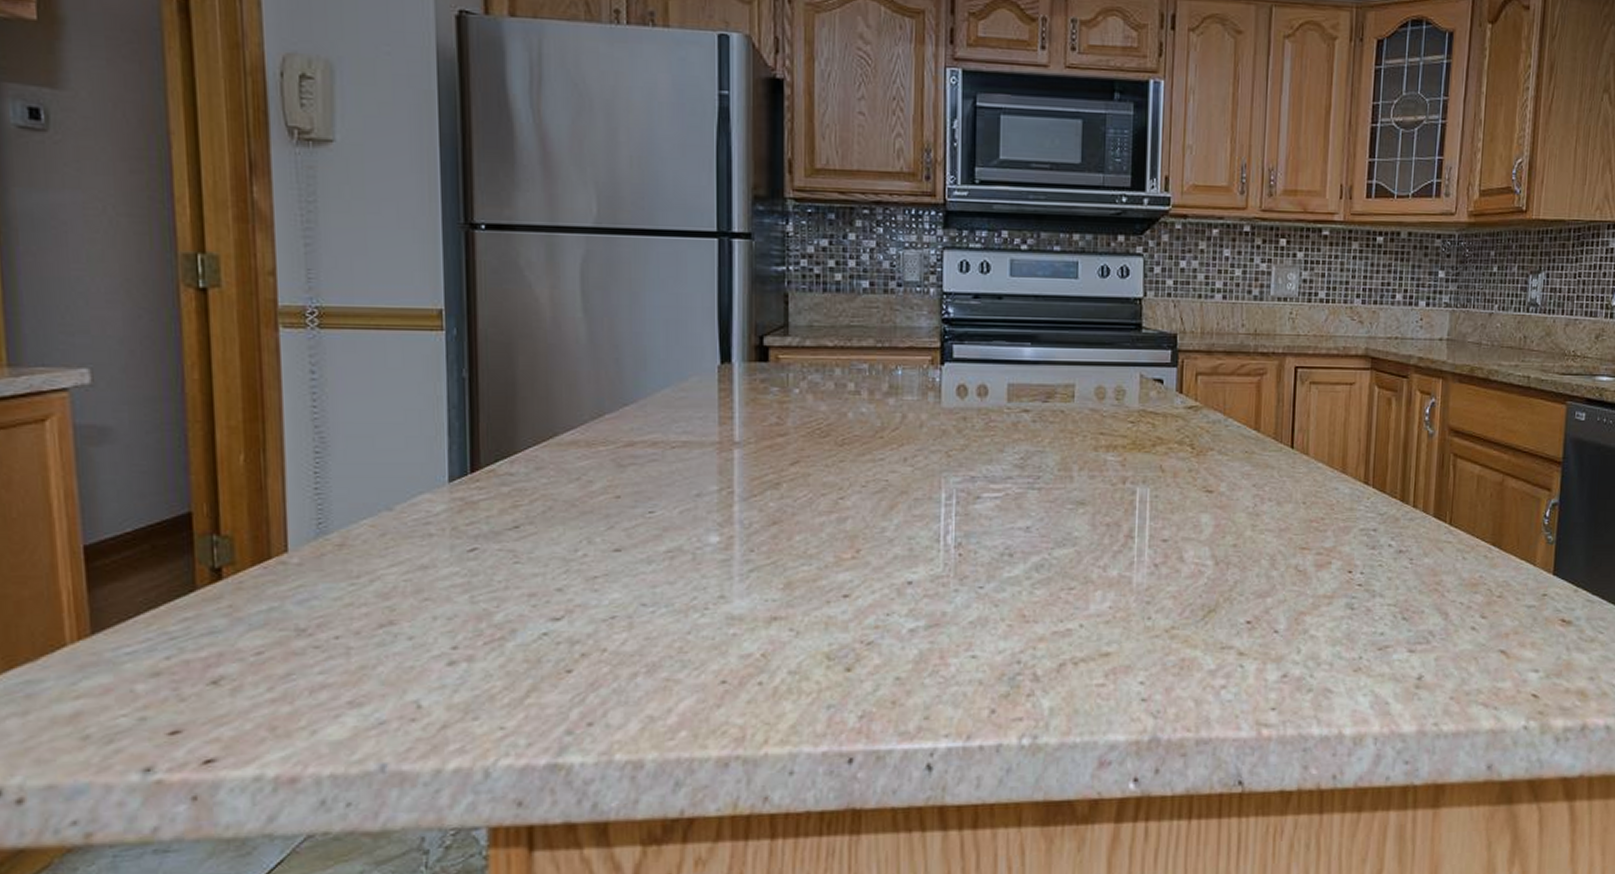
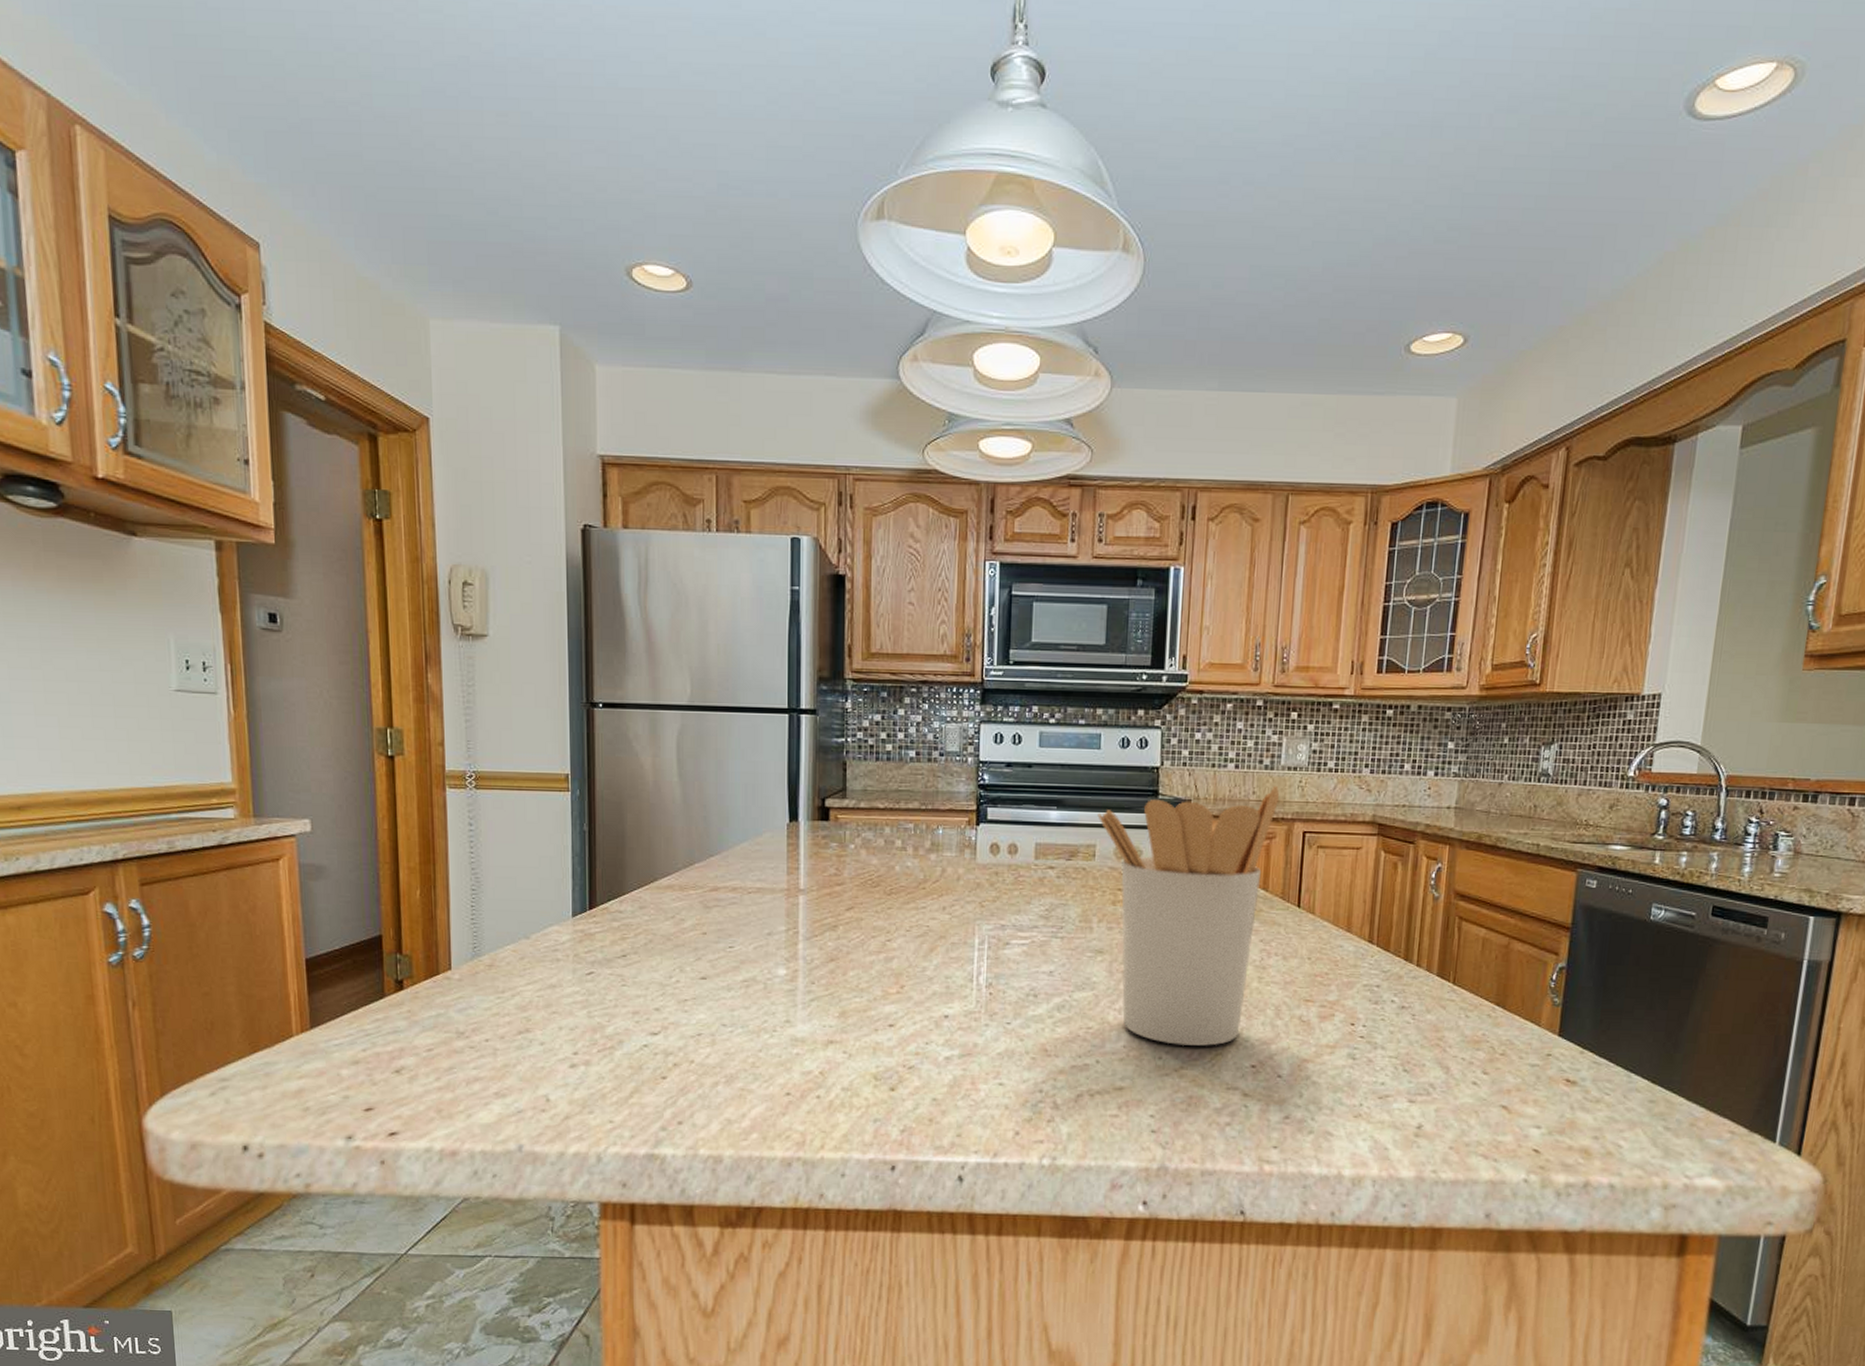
utensil holder: none [1076,317,1270,604] -> present [1097,785,1280,1047]

